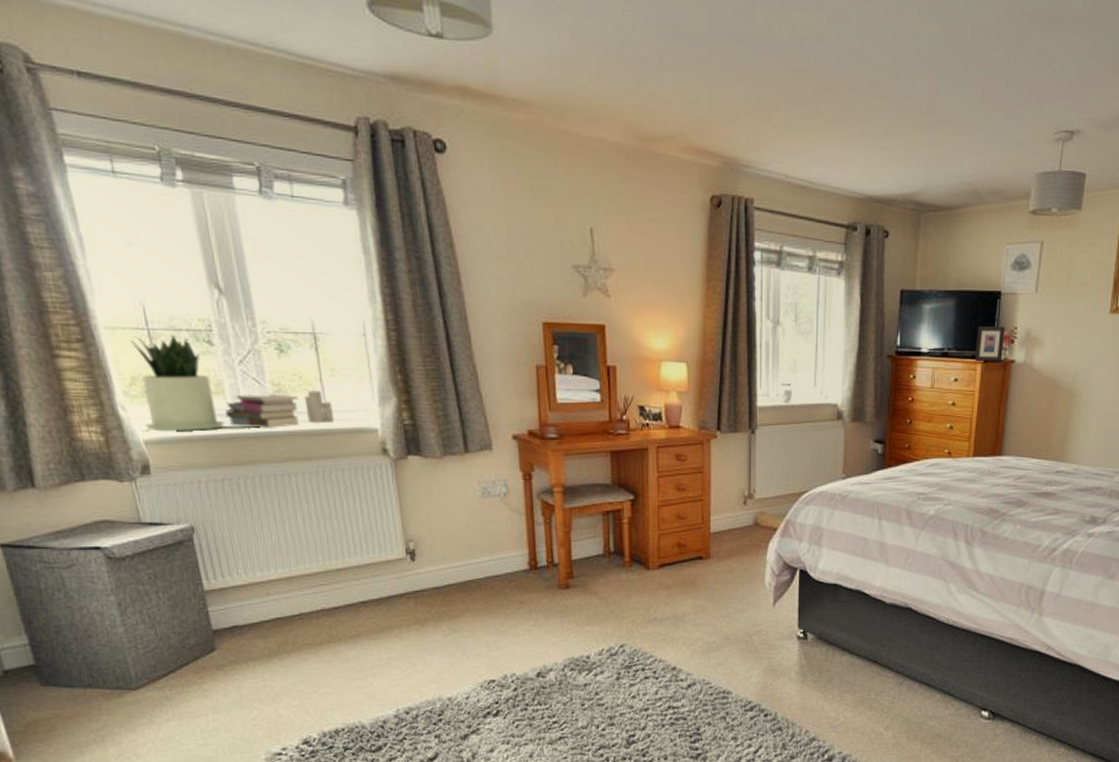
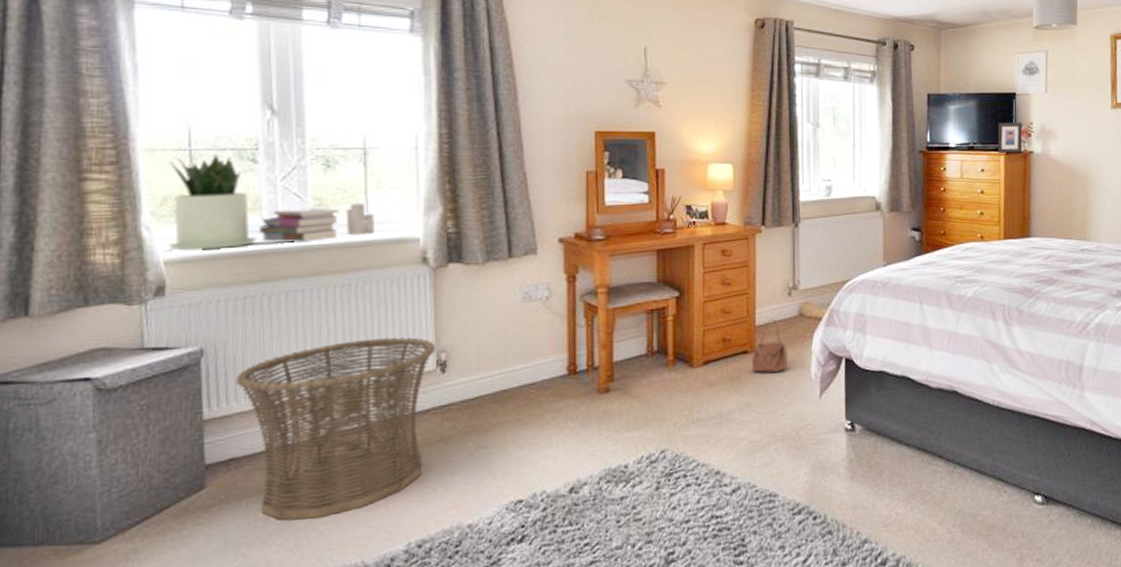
basket: none [226,524,403,683] -> present [235,337,435,521]
handbag: none [706,527,743,580] -> present [751,319,789,374]

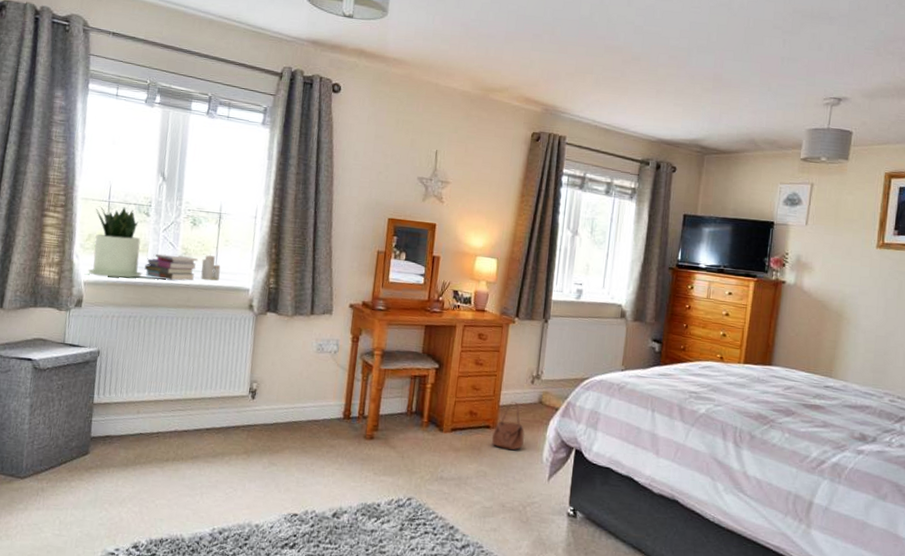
basket: present [235,337,435,521] -> none [116,362,250,494]
picture frame: present [997,122,1023,153] -> none [748,250,777,281]

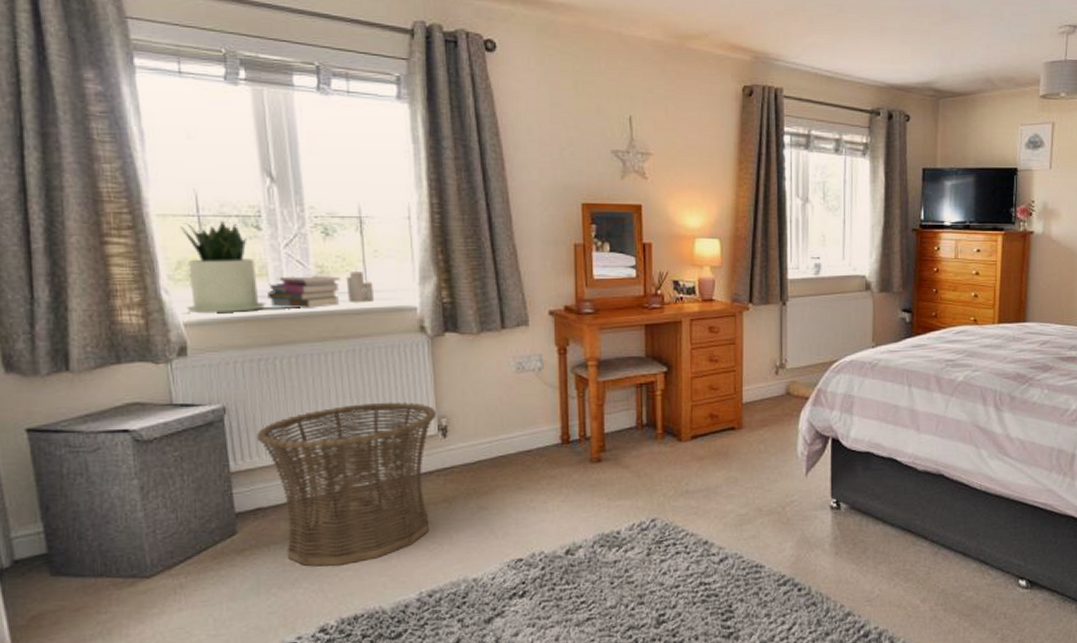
basket: none [116,362,250,494] -> present [256,402,436,567]
handbag: present [491,402,525,451] -> none [738,397,775,450]

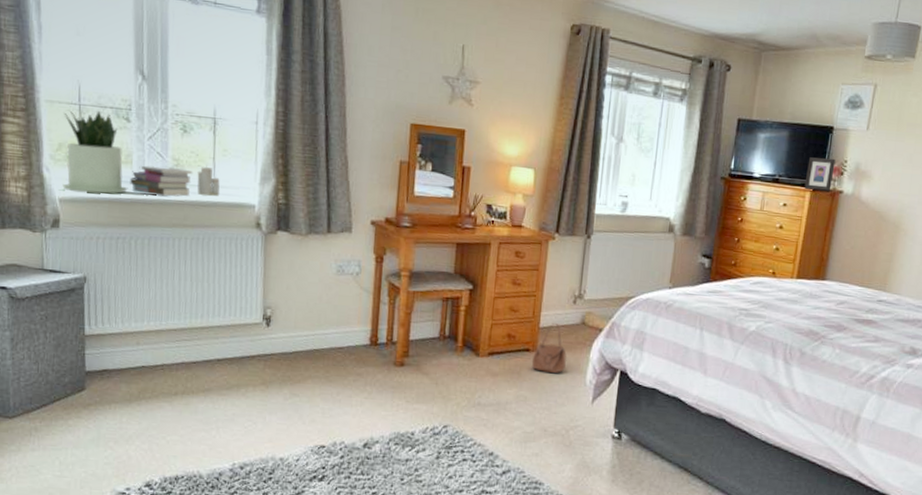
basket: present [256,402,436,567] -> none [109,287,263,430]
handbag: none [738,397,775,450] -> present [531,323,567,374]
picture frame: none [995,200,1023,233] -> present [804,157,836,191]

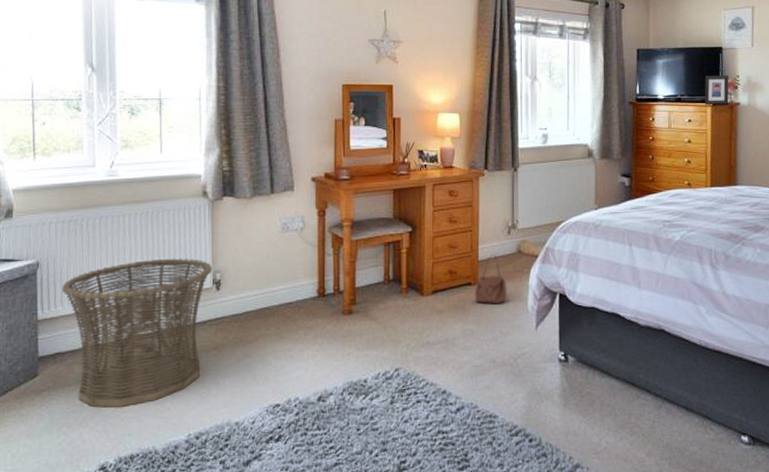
planter: present [62,111,128,194] -> none [16,104,79,182]
basket: none [109,287,263,430] -> present [62,258,212,408]
books: present [130,165,193,197] -> none [81,148,141,177]
candle: present [197,166,220,197] -> none [145,144,167,172]

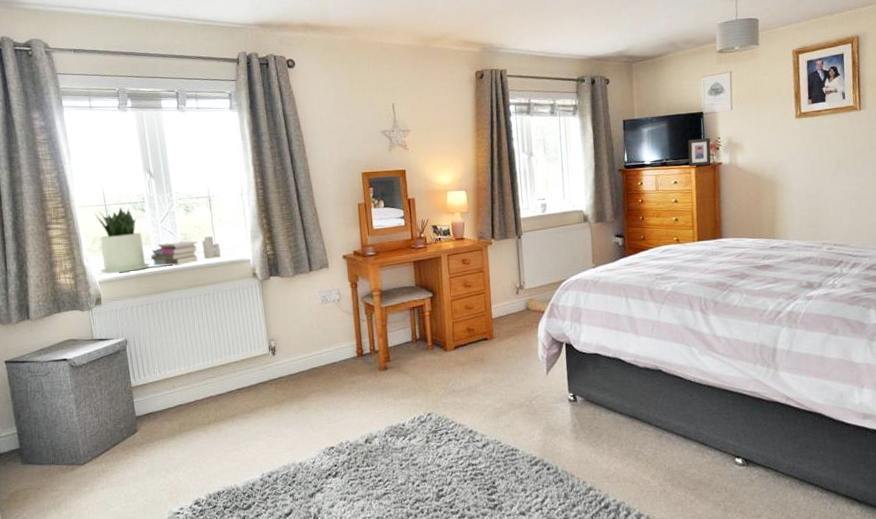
planter: none [16,104,79,182] -> present [94,208,150,274]
basket: present [62,258,212,408] -> none [147,330,267,455]
books: none [81,148,141,177] -> present [151,240,199,266]
candle: none [145,144,167,172] -> present [202,235,221,260]
handbag: present [474,255,508,305] -> none [490,313,520,356]

